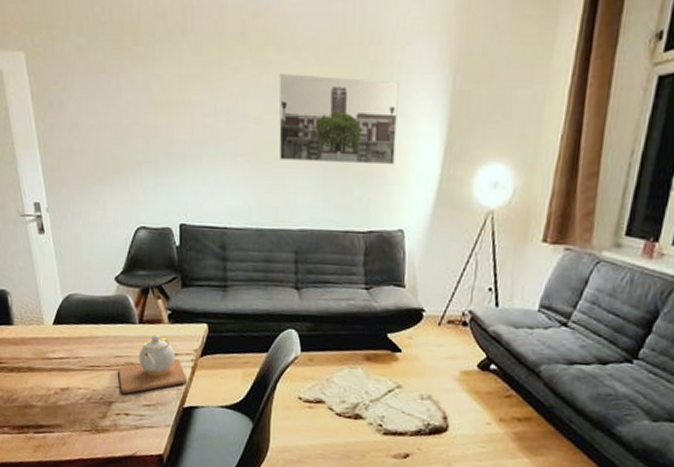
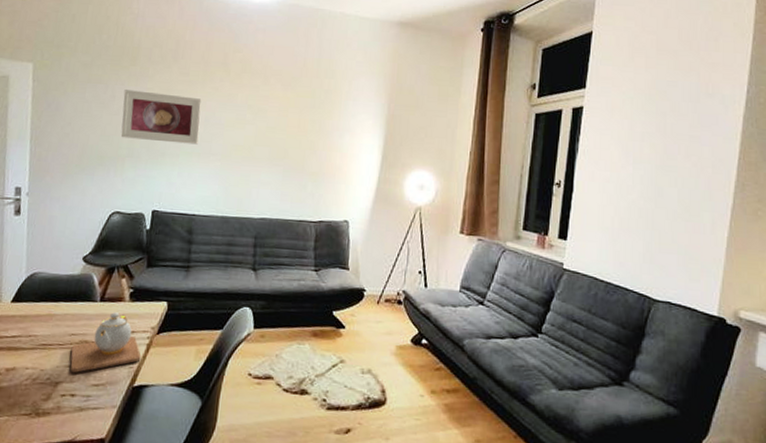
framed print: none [130,78,222,143] -> present [120,90,202,145]
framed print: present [279,74,399,165] -> none [247,94,347,168]

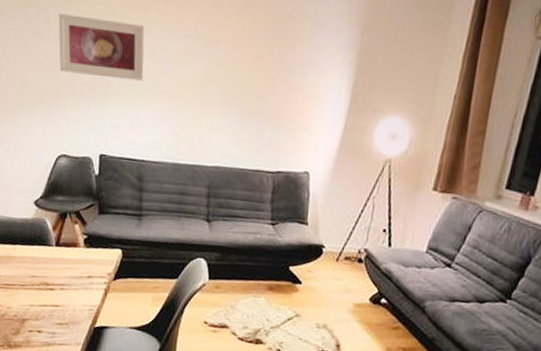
teapot: present [70,312,142,373] -> none [33,257,100,312]

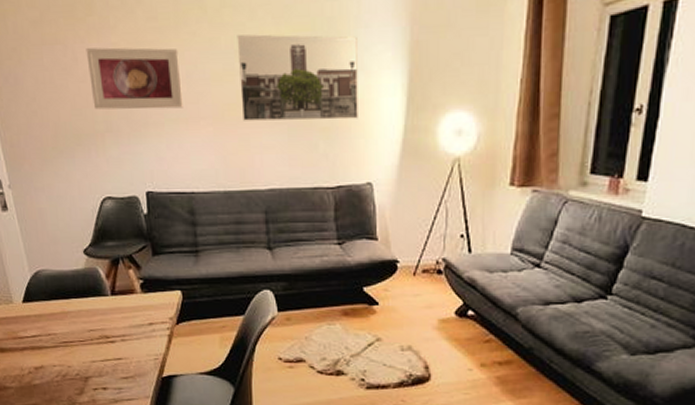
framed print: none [198,21,312,112] -> present [237,34,358,121]

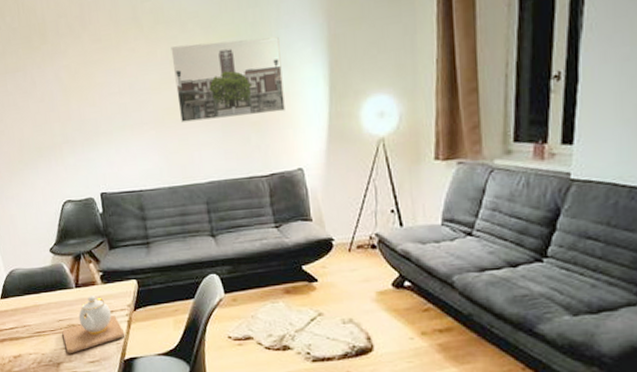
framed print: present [86,47,183,110] -> none [42,65,128,125]
teapot: none [92,305,165,367] -> present [62,296,125,353]

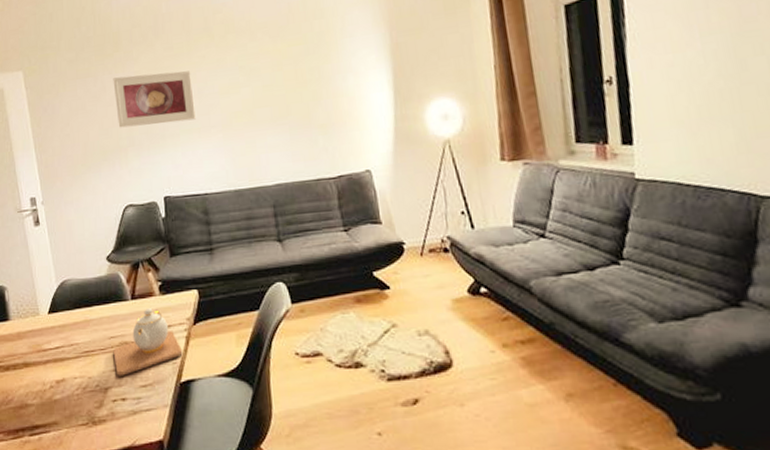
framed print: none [42,65,128,125] -> present [113,70,196,128]
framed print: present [171,36,285,123] -> none [240,45,352,125]

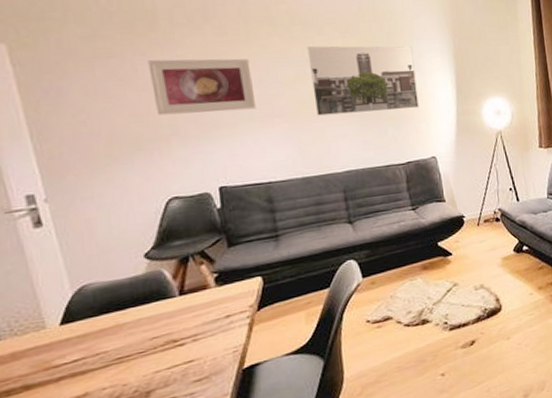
teapot: present [113,308,183,376] -> none [156,301,245,376]
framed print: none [240,45,352,125] -> present [307,46,419,116]

